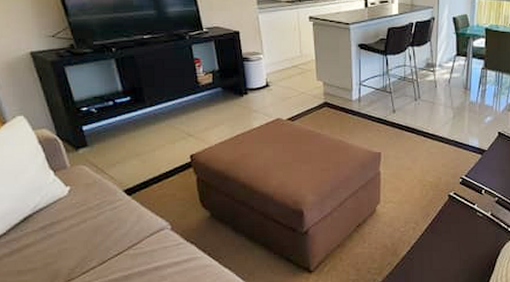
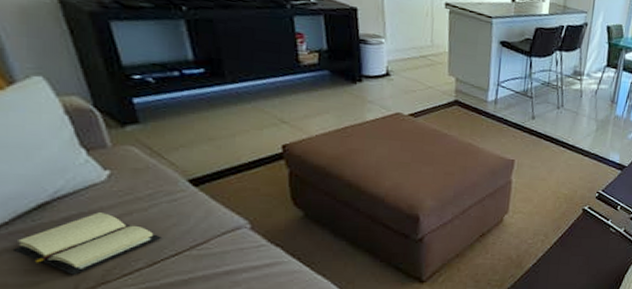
book: none [9,221,107,274] -> present [12,212,161,275]

